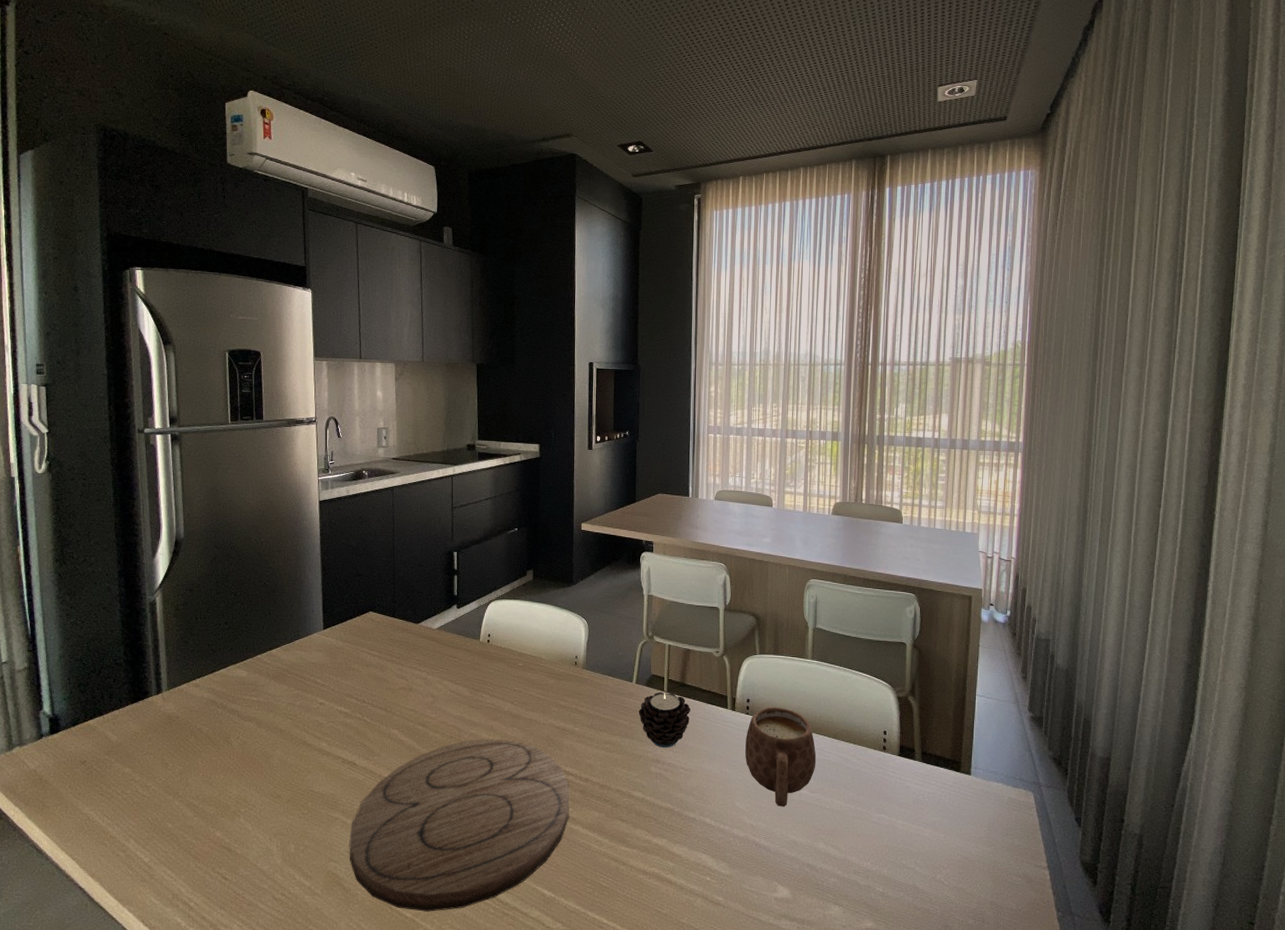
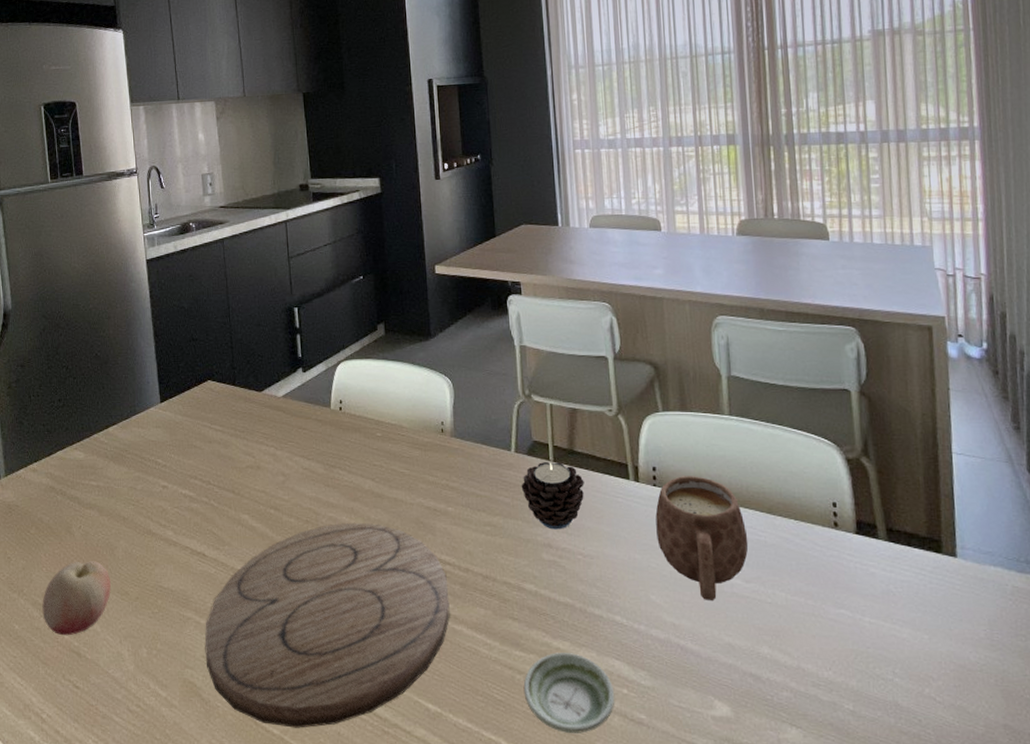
fruit: none [196,767,265,834] -> present [42,561,111,636]
saucer: none [625,848,700,913] -> present [523,653,615,733]

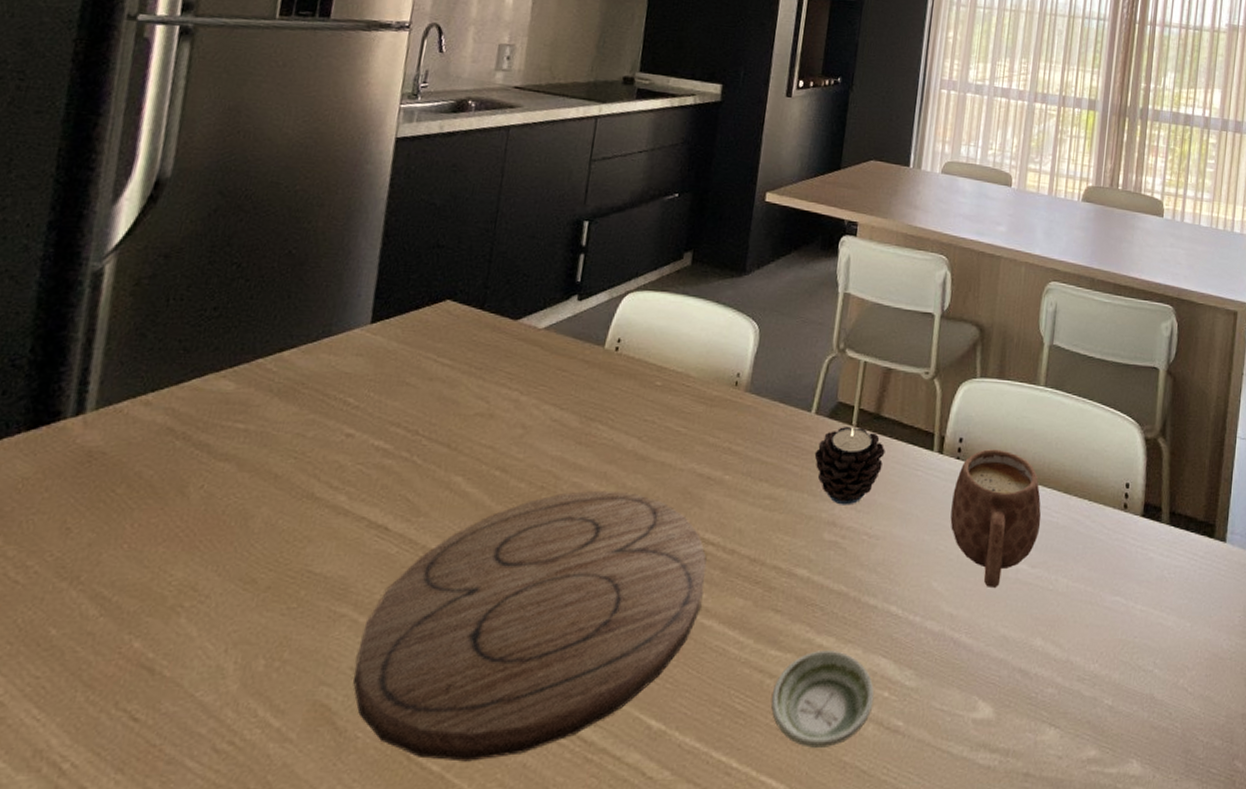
fruit: present [42,561,111,636] -> none [104,535,233,644]

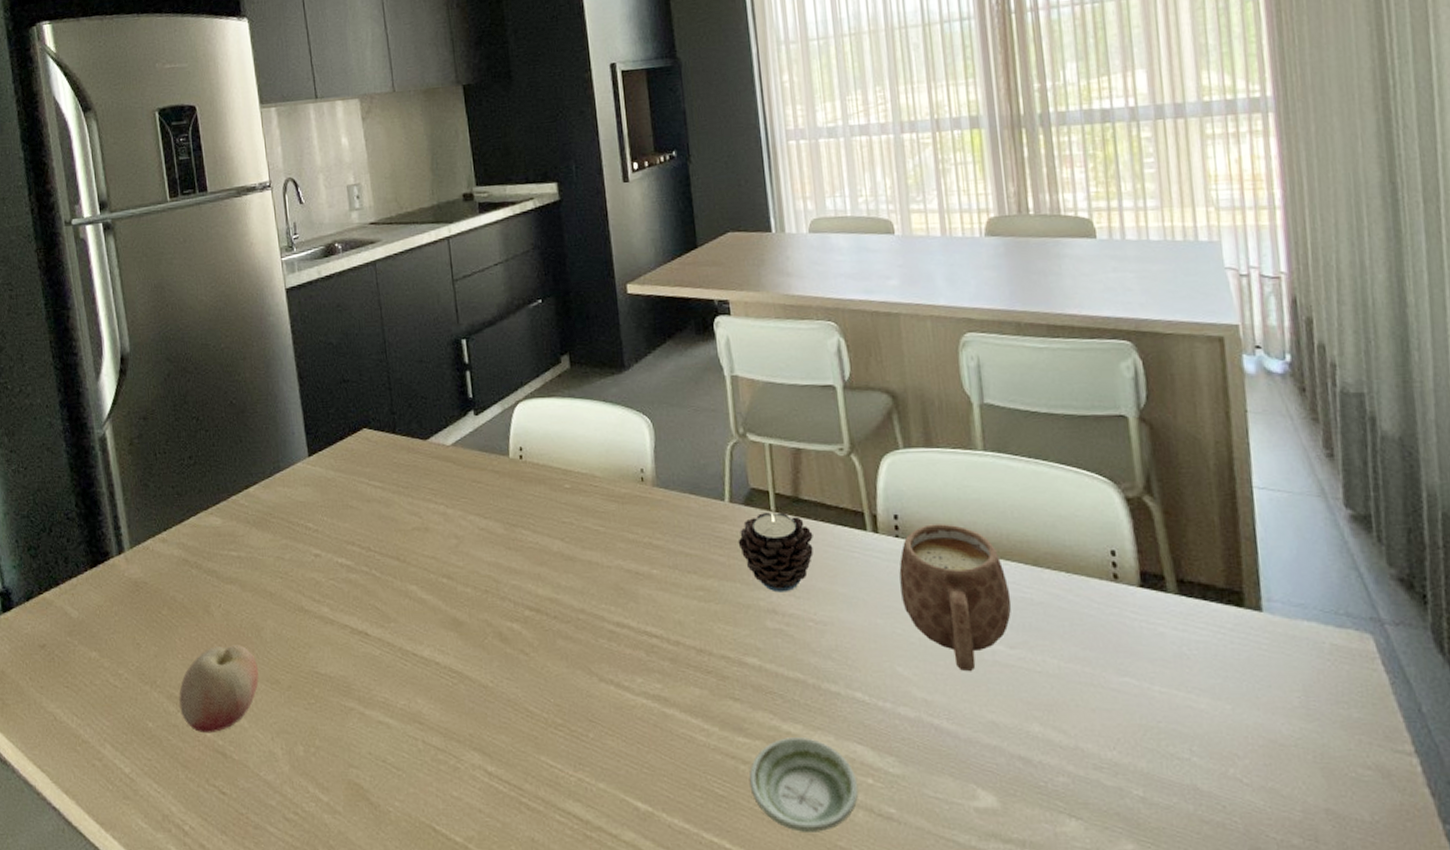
fruit: none [104,535,233,644] -> present [179,645,259,734]
cutting board: present [353,490,707,762] -> none [371,590,660,835]

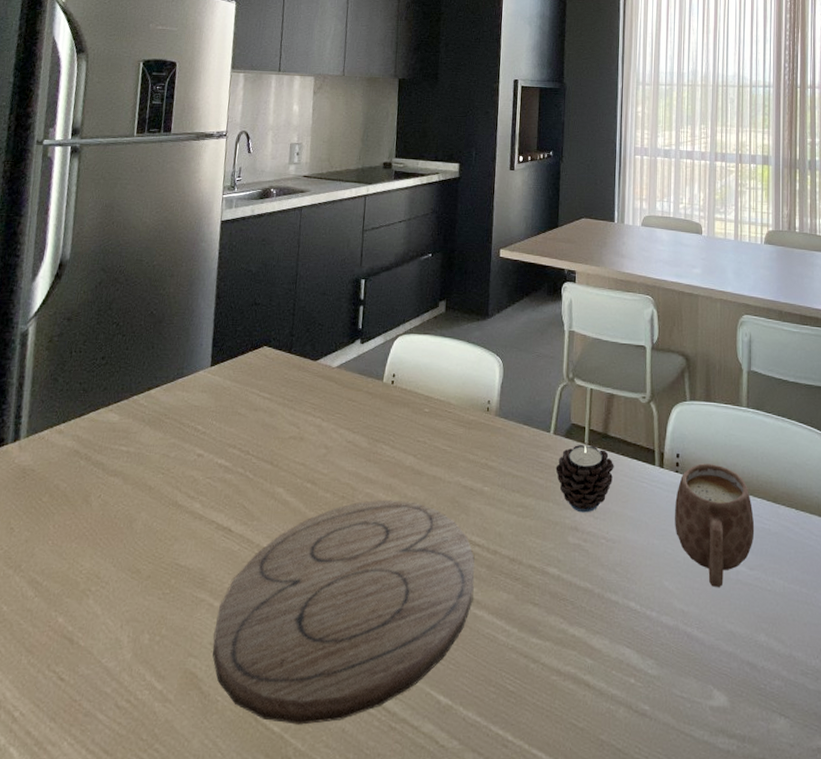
fruit: present [179,645,259,734] -> none [38,534,124,619]
cutting board: none [371,590,660,835] -> present [212,499,475,725]
saucer: present [749,738,859,832] -> none [536,640,623,726]

